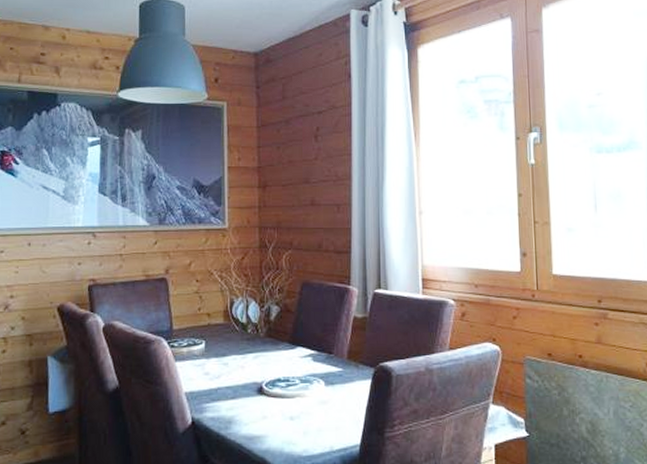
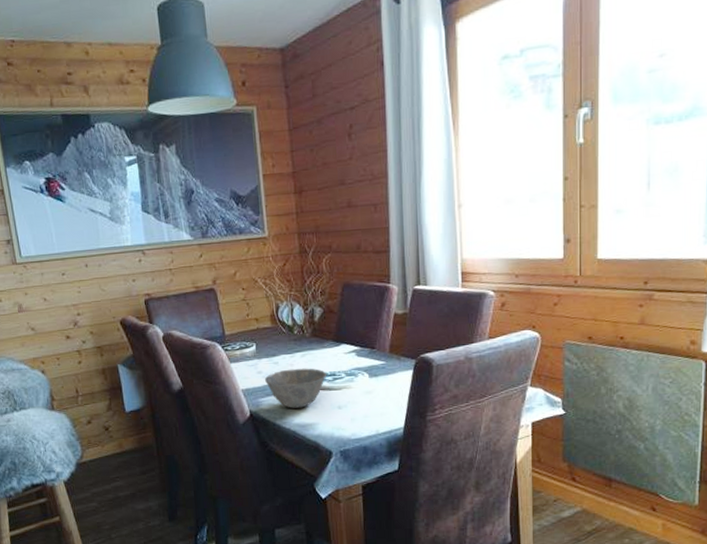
bowl: none [211,371,280,417] -> present [264,368,327,408]

